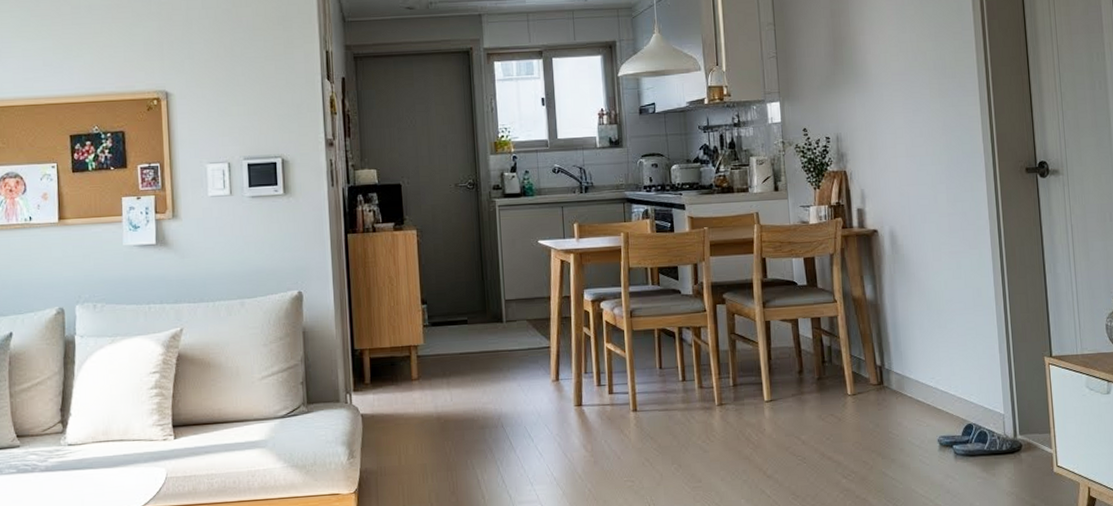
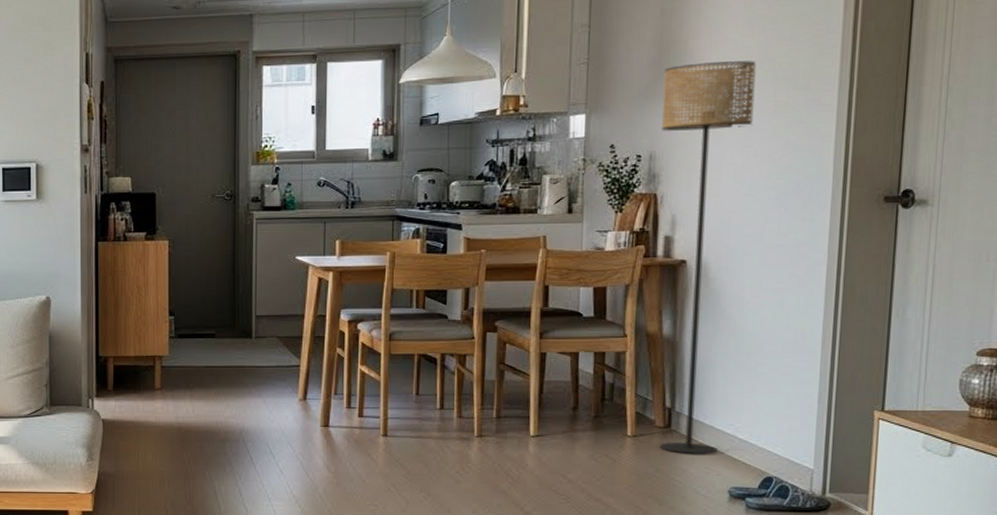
floor lamp: none [839,54,925,408] -> present [660,61,756,454]

